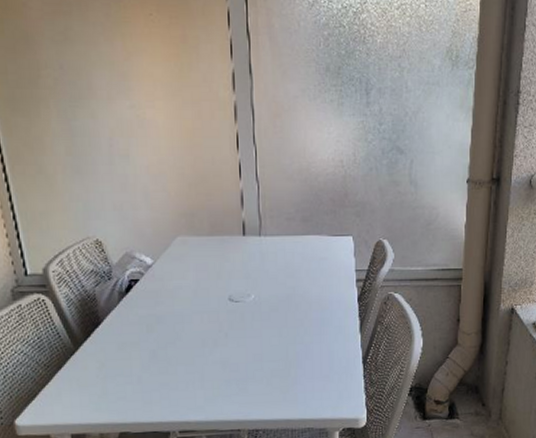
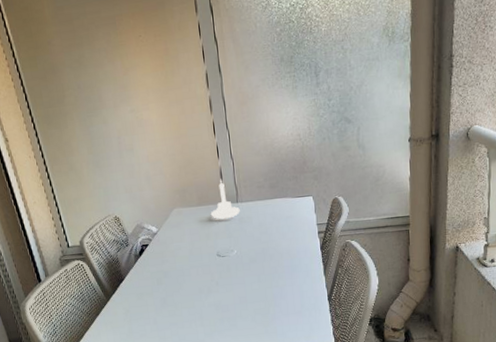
candle holder: none [224,204,262,255] -> present [210,179,240,219]

